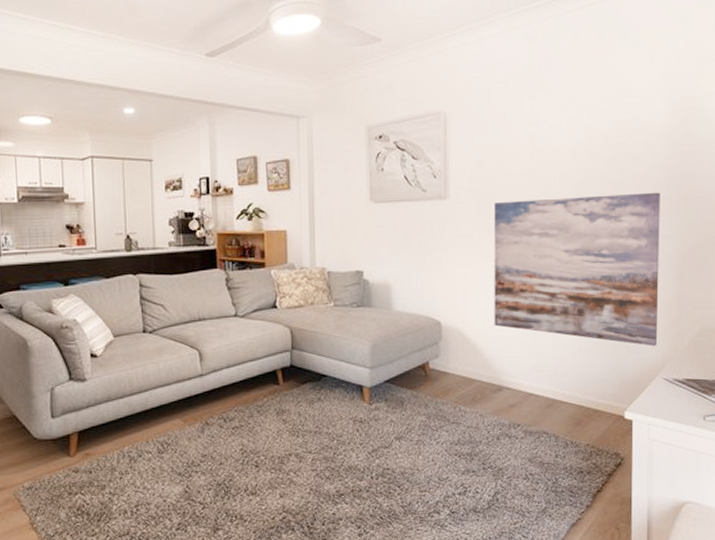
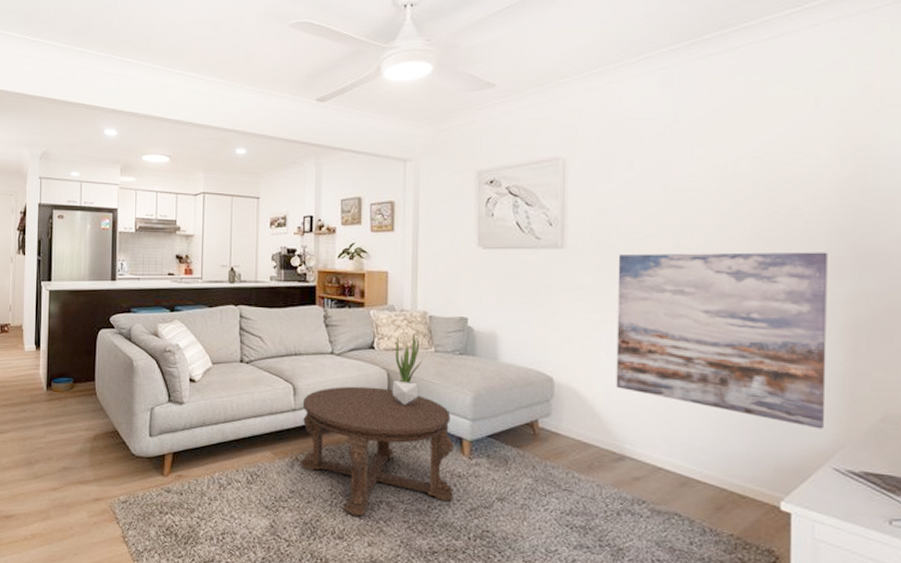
coffee table: none [209,345,357,471] -> present [299,386,455,517]
potted plant: none [295,290,323,360] -> present [392,333,423,405]

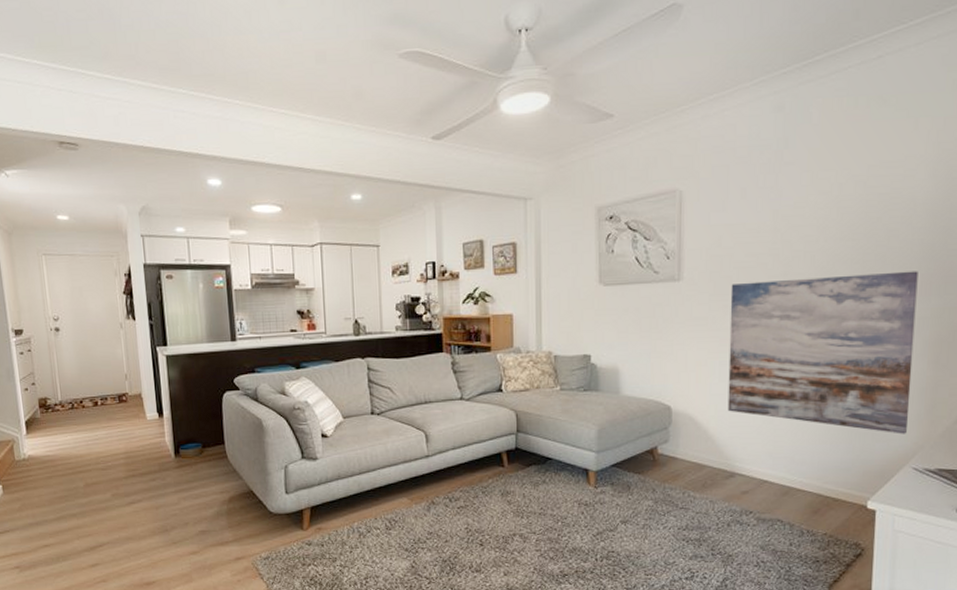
coffee table: present [299,386,455,517] -> none [435,428,581,550]
potted plant: present [392,333,423,405] -> none [521,374,549,443]

